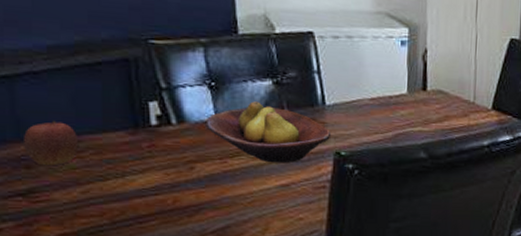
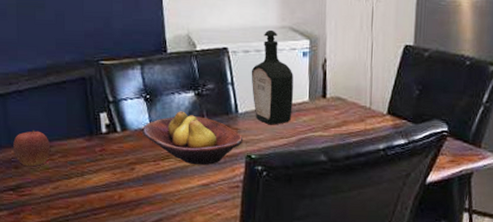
bottle: none [341,14,390,119] -> present [251,29,293,125]

